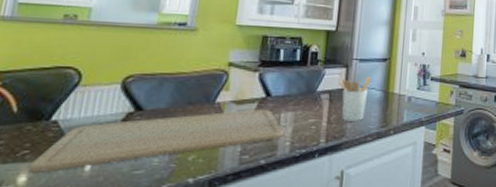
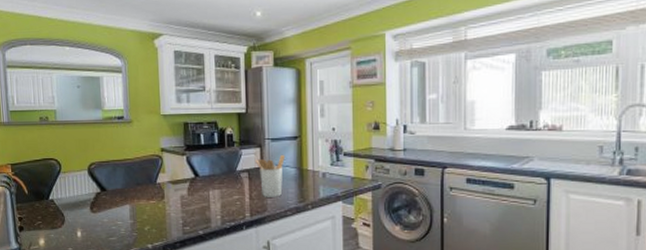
chopping board: present [29,110,285,173] -> none [44,188,215,237]

